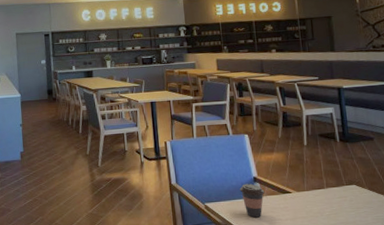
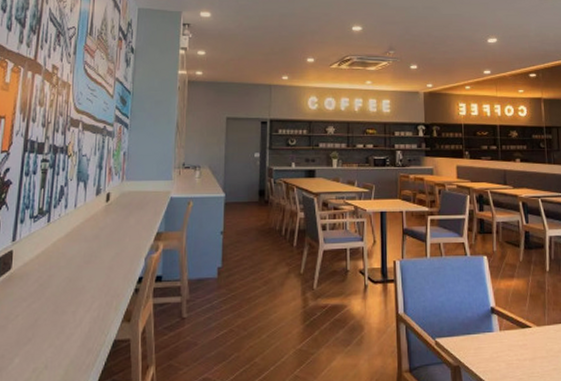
coffee cup: present [239,183,265,218] -> none [475,315,503,357]

